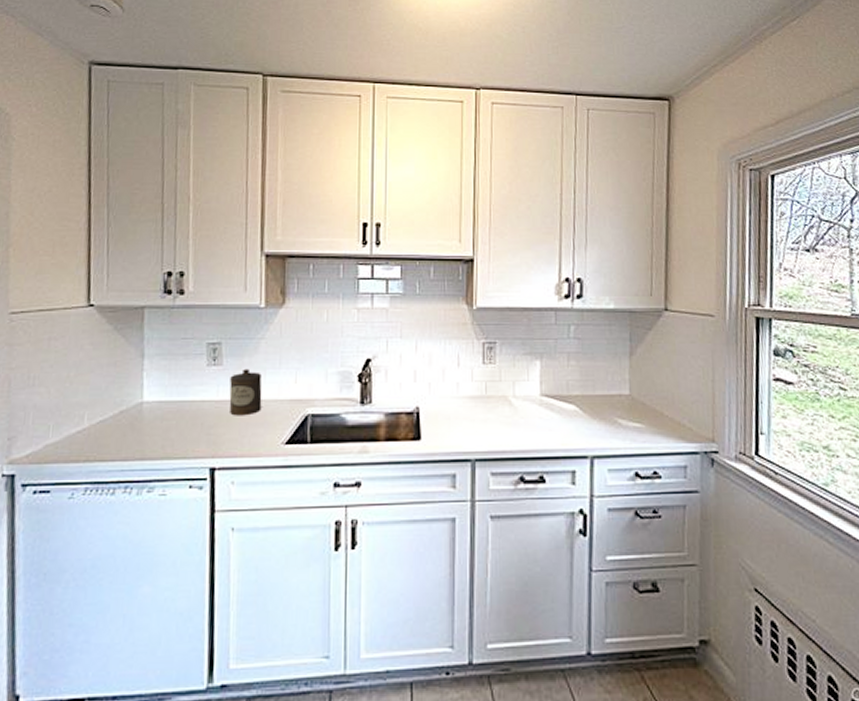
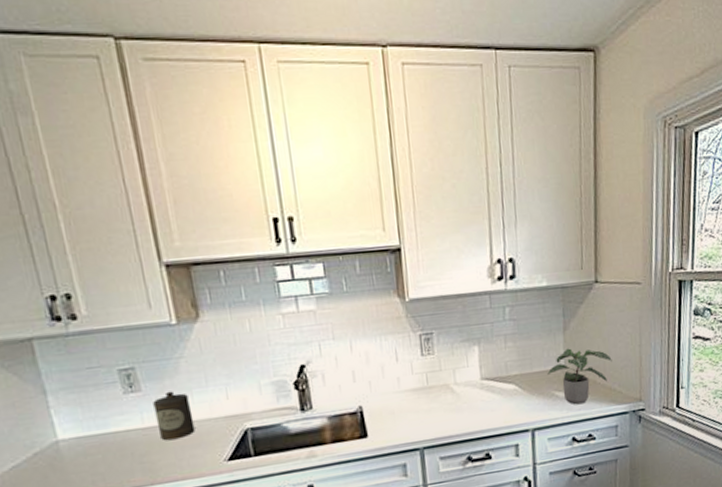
potted plant: none [610,374,682,436] -> present [547,348,612,405]

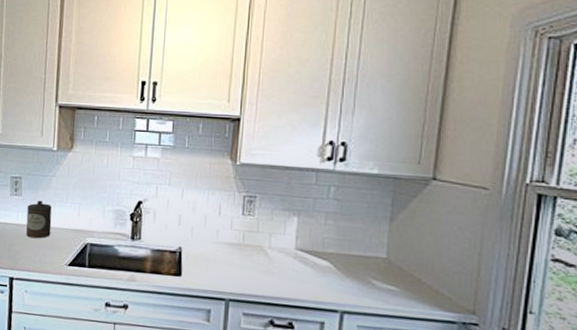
potted plant: present [547,348,612,405] -> none [366,239,443,300]

